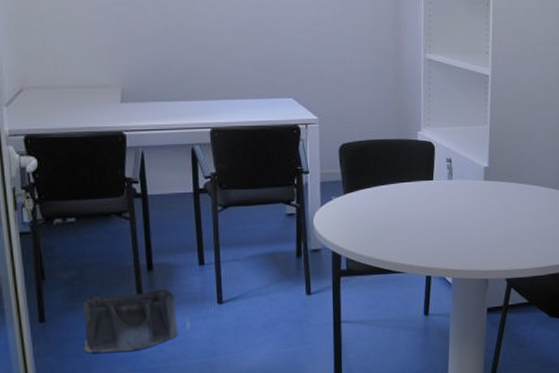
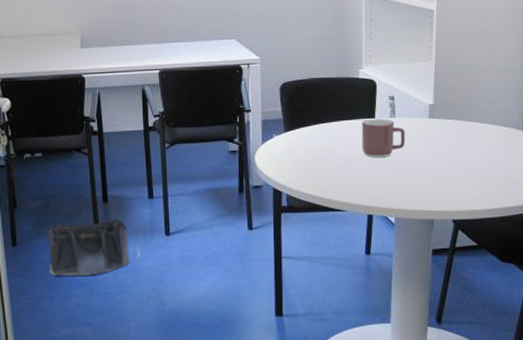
mug: none [420,180,463,219] -> present [361,118,406,158]

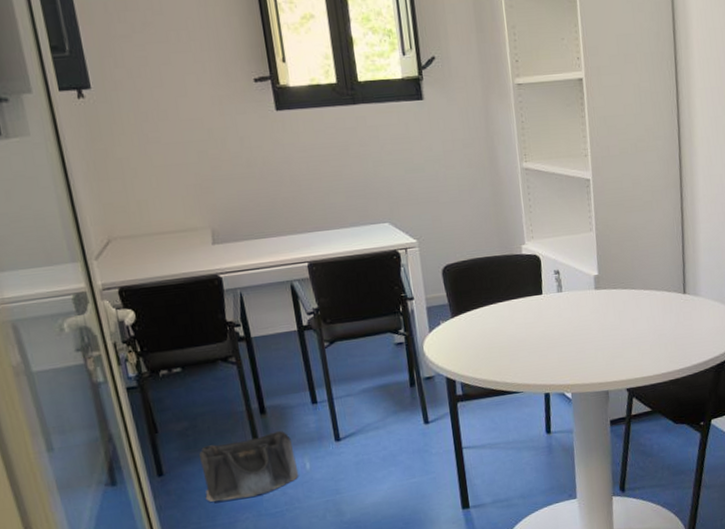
mug: present [361,118,406,158] -> none [529,294,575,335]

